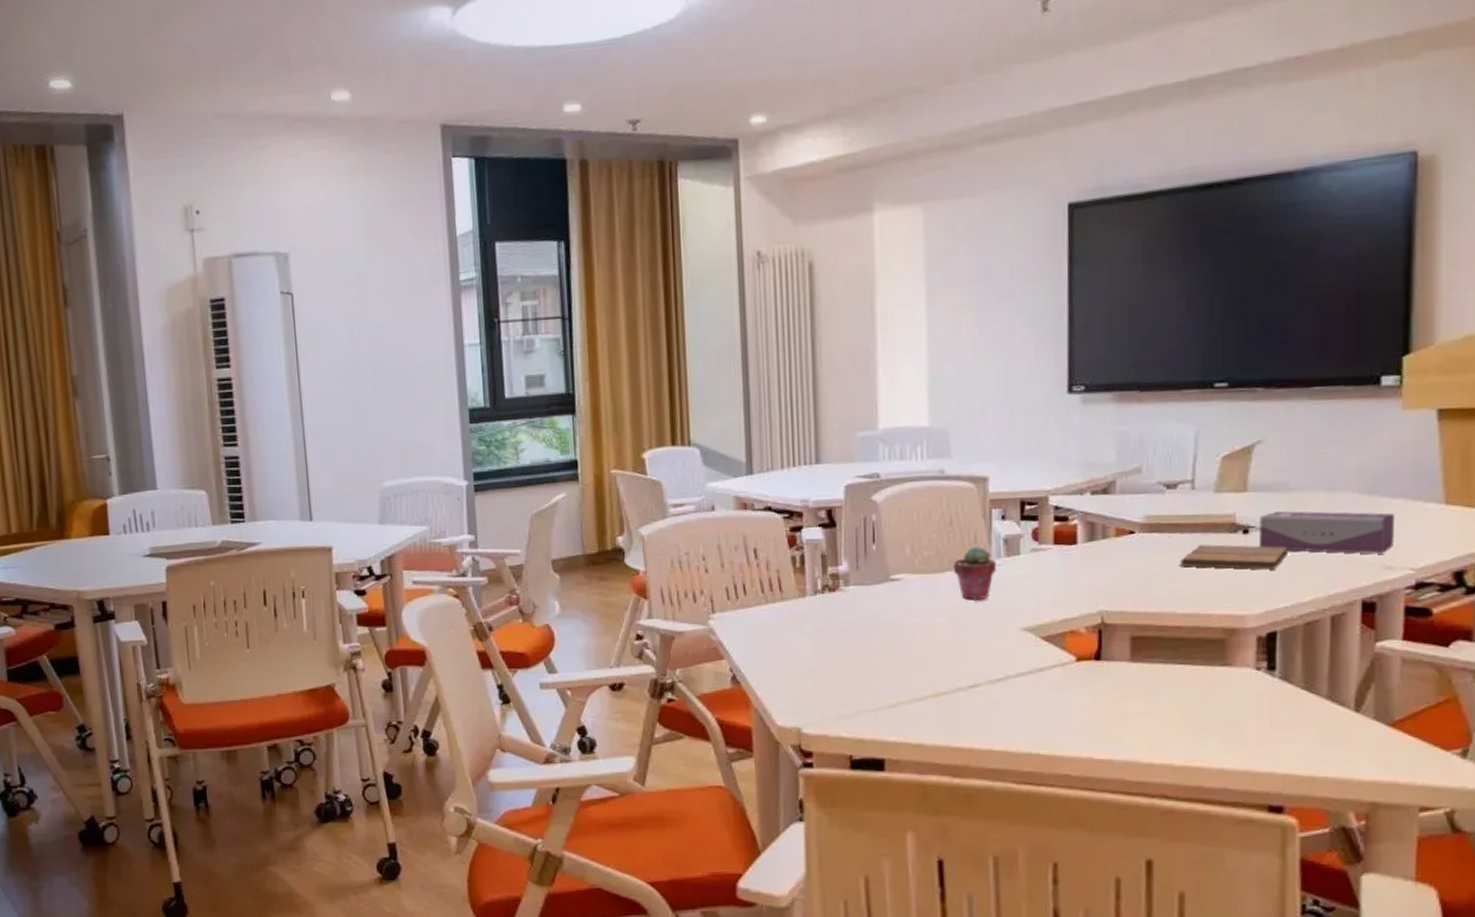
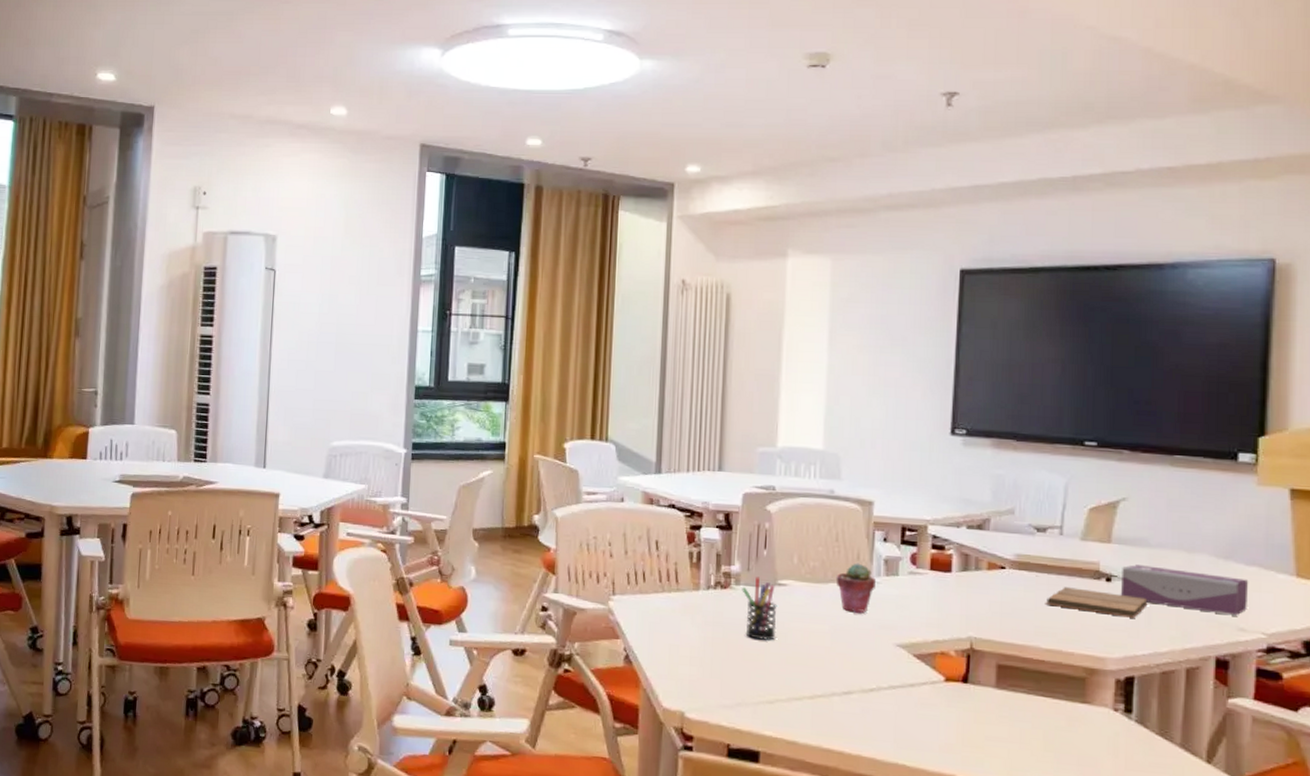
pen holder: none [852,574,893,642] -> present [742,576,777,640]

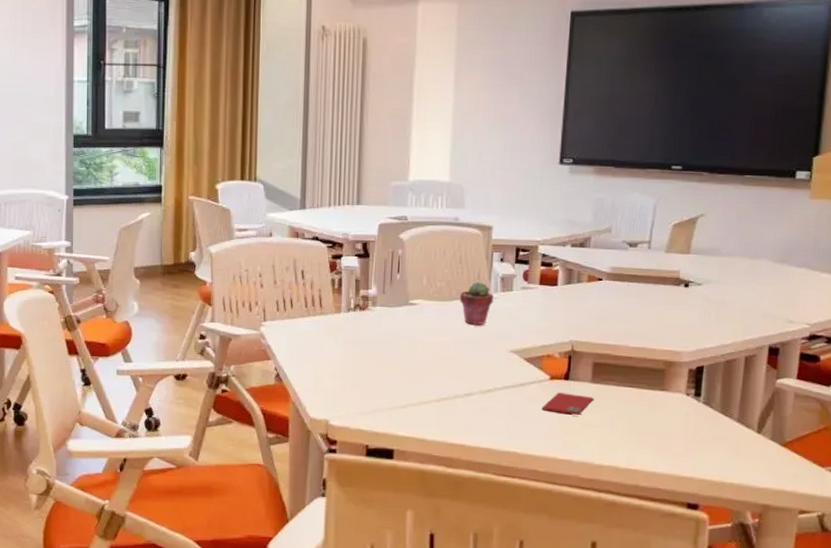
pen holder: present [742,576,777,640] -> none [378,298,409,353]
smartphone: none [935,696,999,727] -> present [541,392,594,416]
book: present [1045,587,1148,618] -> none [634,293,717,317]
tissue box: present [1121,564,1249,616] -> none [696,271,799,311]

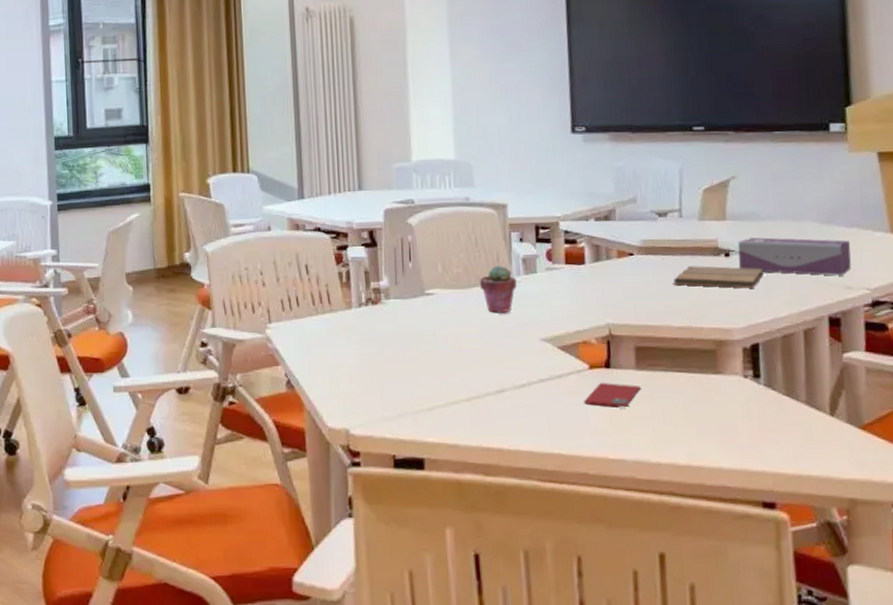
book: none [634,293,717,317] -> present [672,266,764,289]
tissue box: none [696,271,799,311] -> present [738,237,851,276]

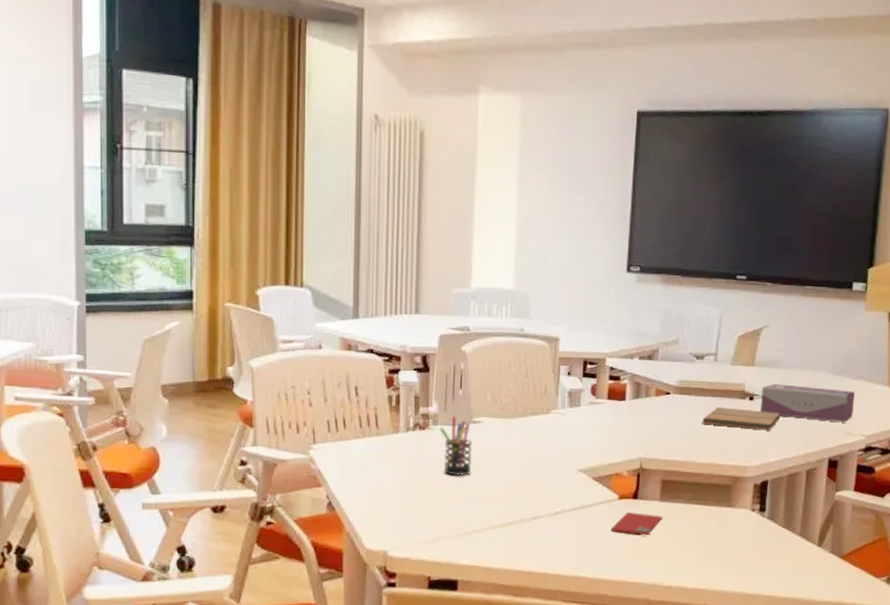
pen holder: none [392,289,429,350] -> present [439,416,473,476]
potted succulent: present [479,265,517,315] -> none [525,397,561,445]

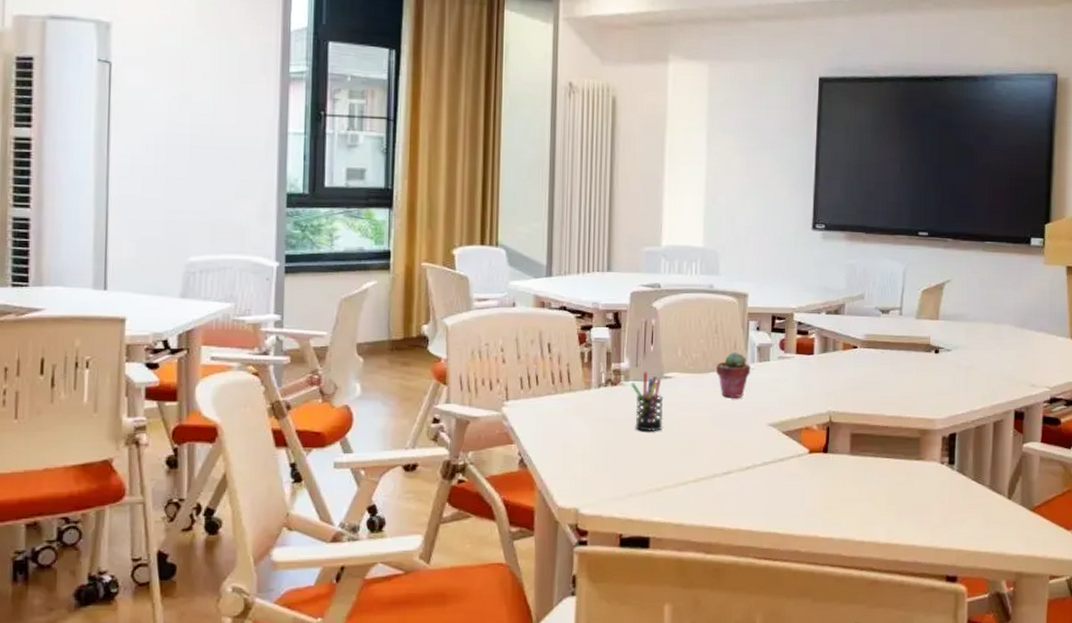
potted succulent: none [525,397,561,445] -> present [715,352,750,400]
smartphone: present [610,511,662,536] -> none [801,465,852,491]
book: present [701,407,780,430] -> none [888,360,966,383]
tissue box: present [761,384,856,423] -> none [946,337,1038,375]

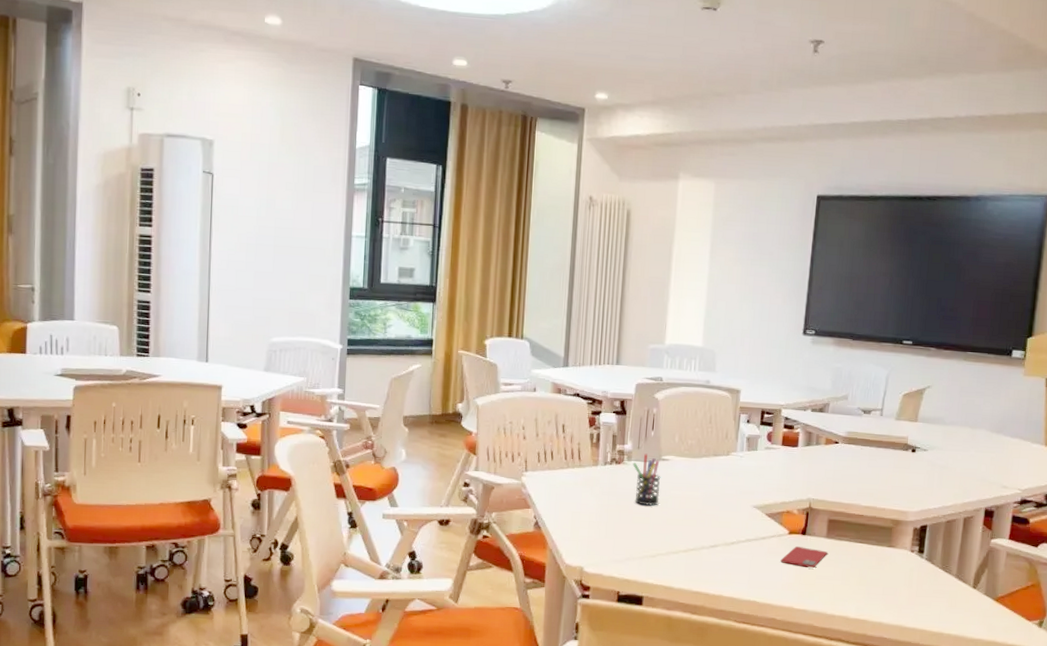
potted succulent: present [715,352,750,400] -> none [708,441,739,483]
smartphone: none [801,465,852,491] -> present [780,545,828,569]

